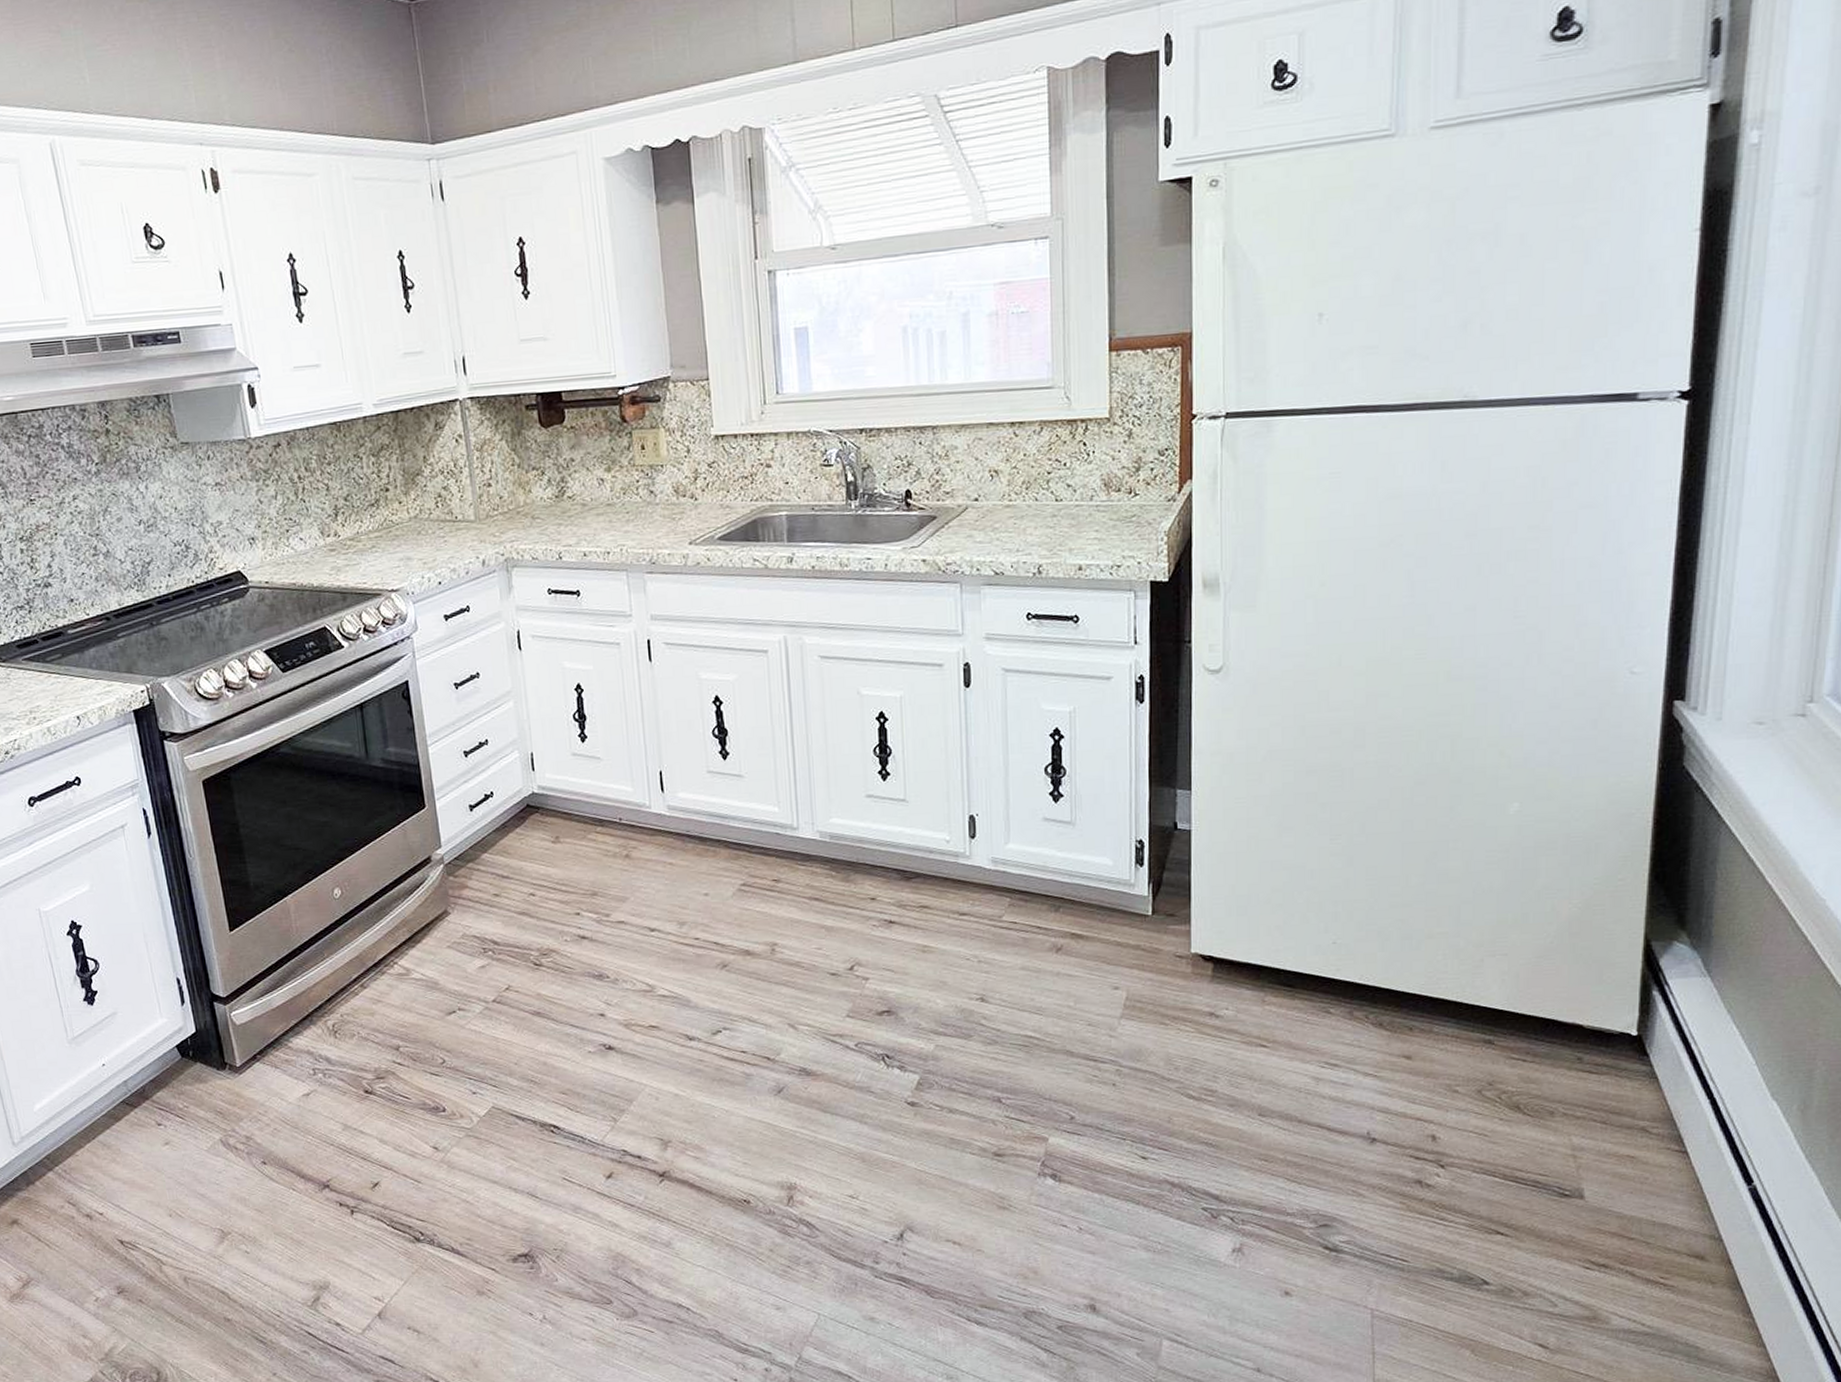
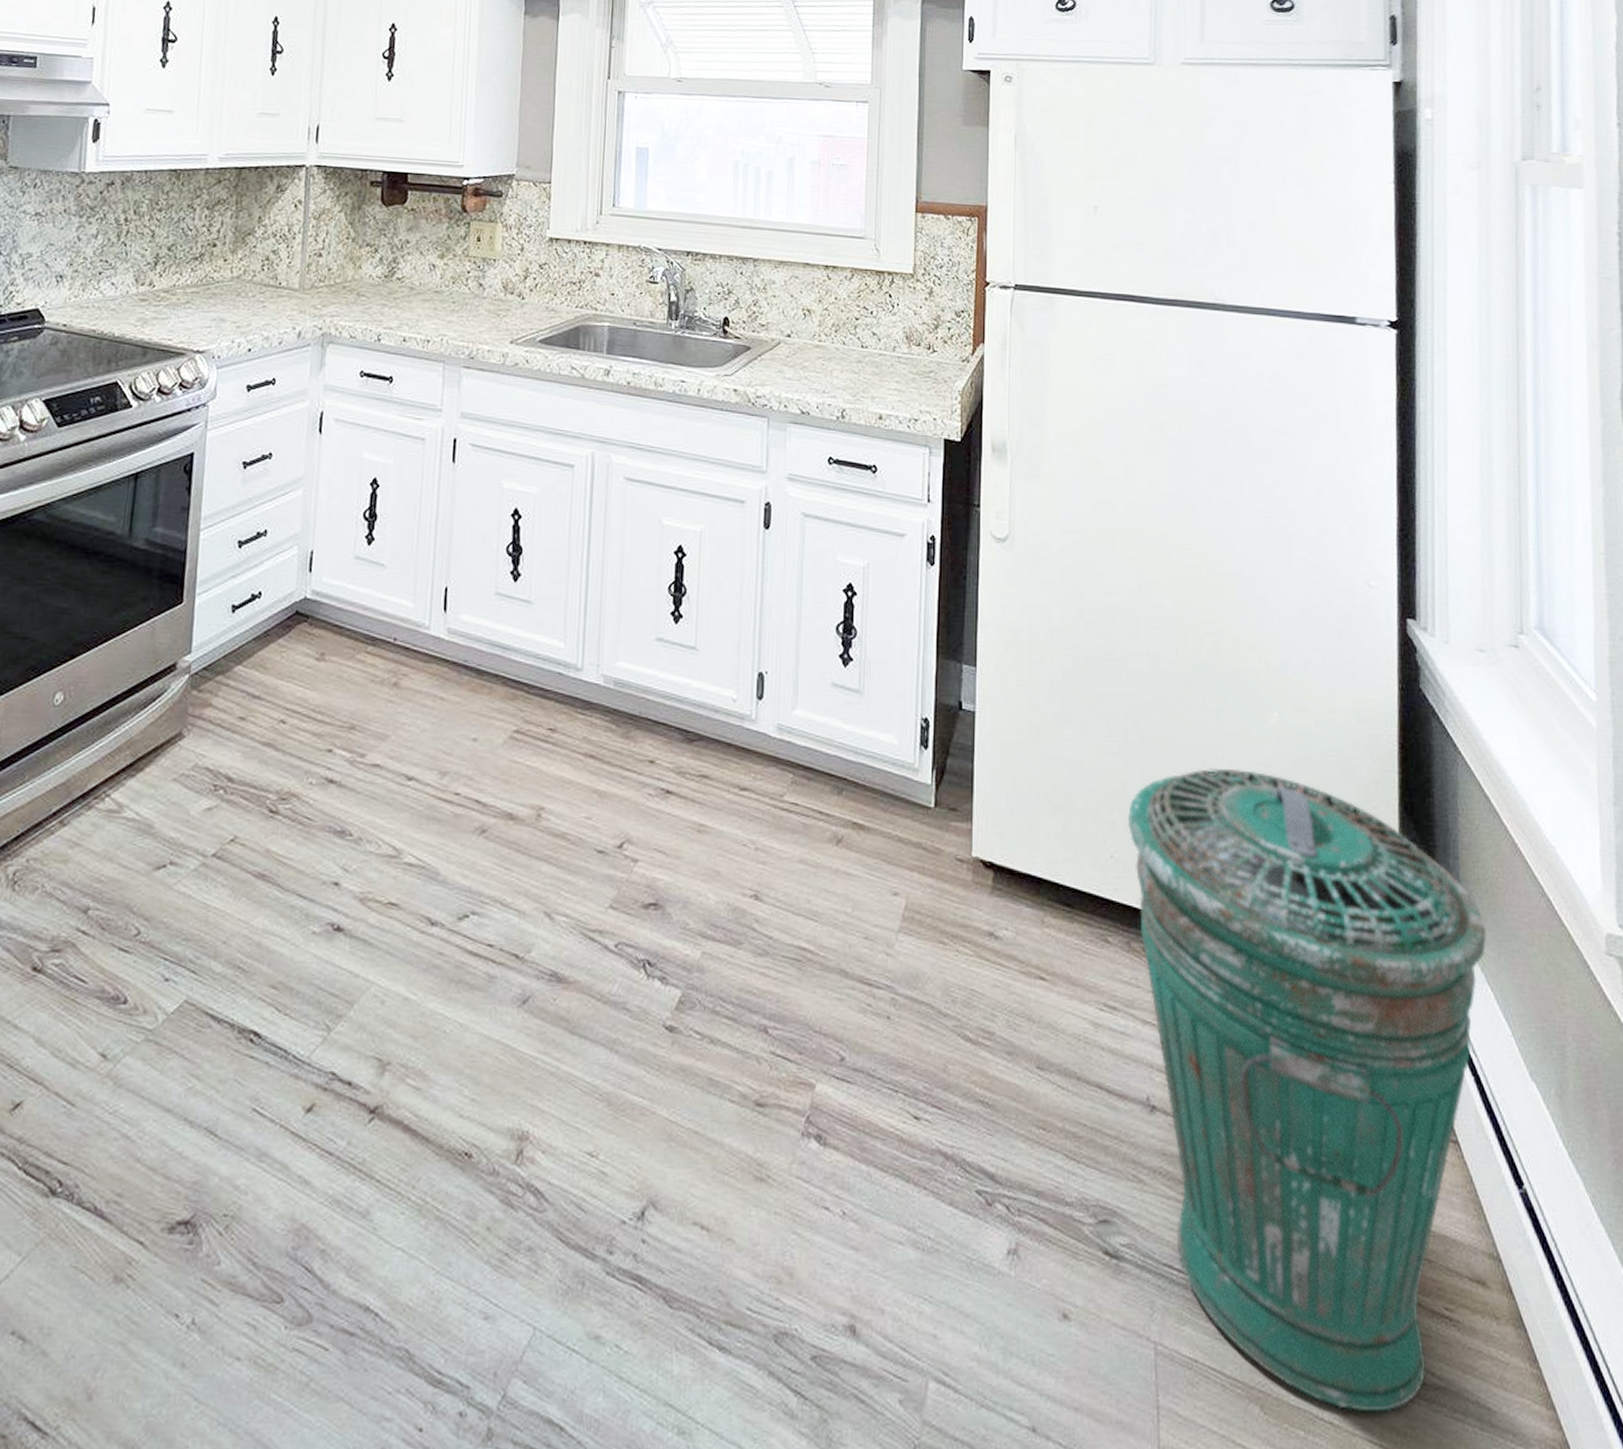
trash can: none [1351,857,1738,1352] -> present [1127,767,1487,1412]

